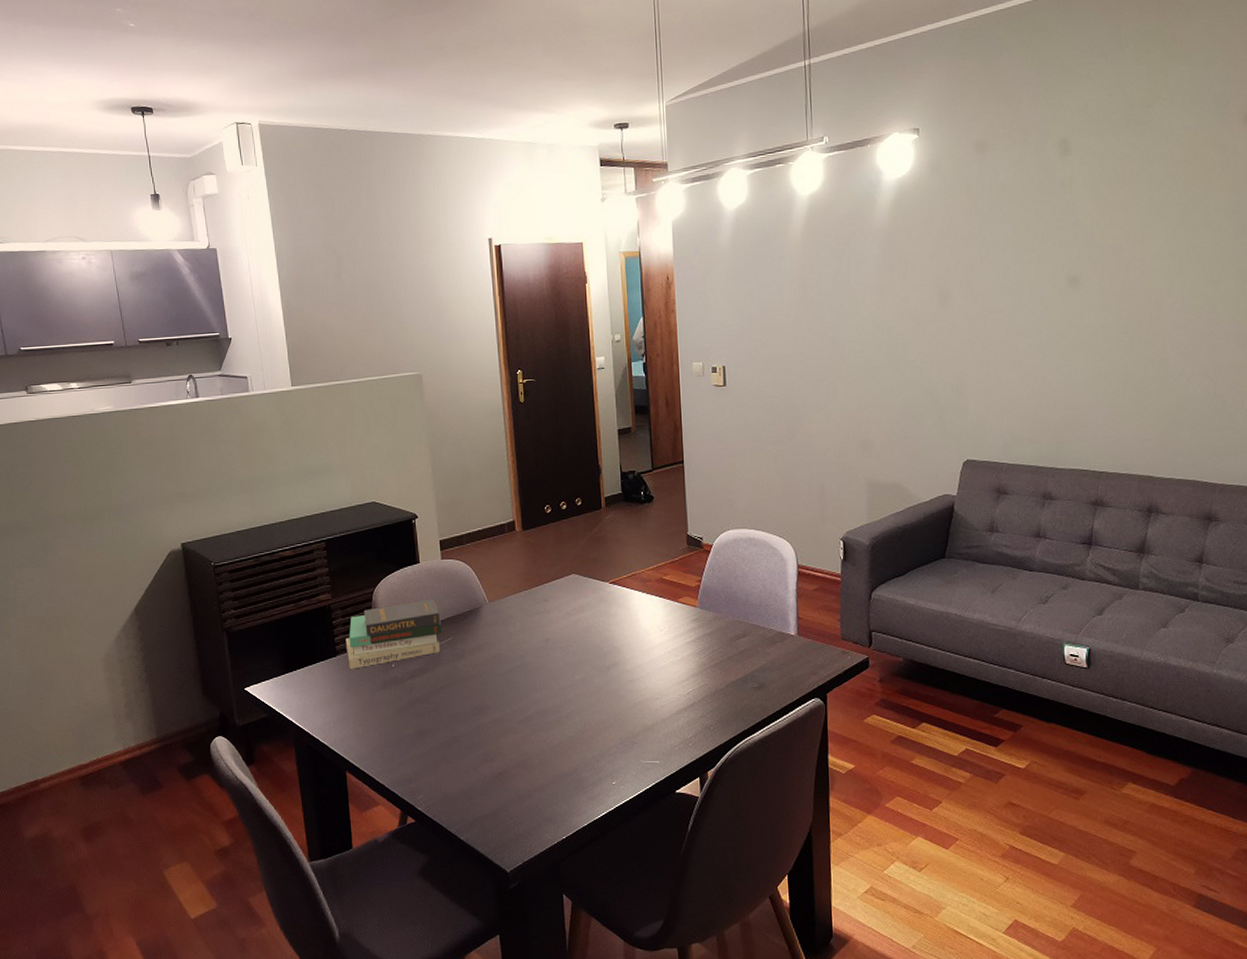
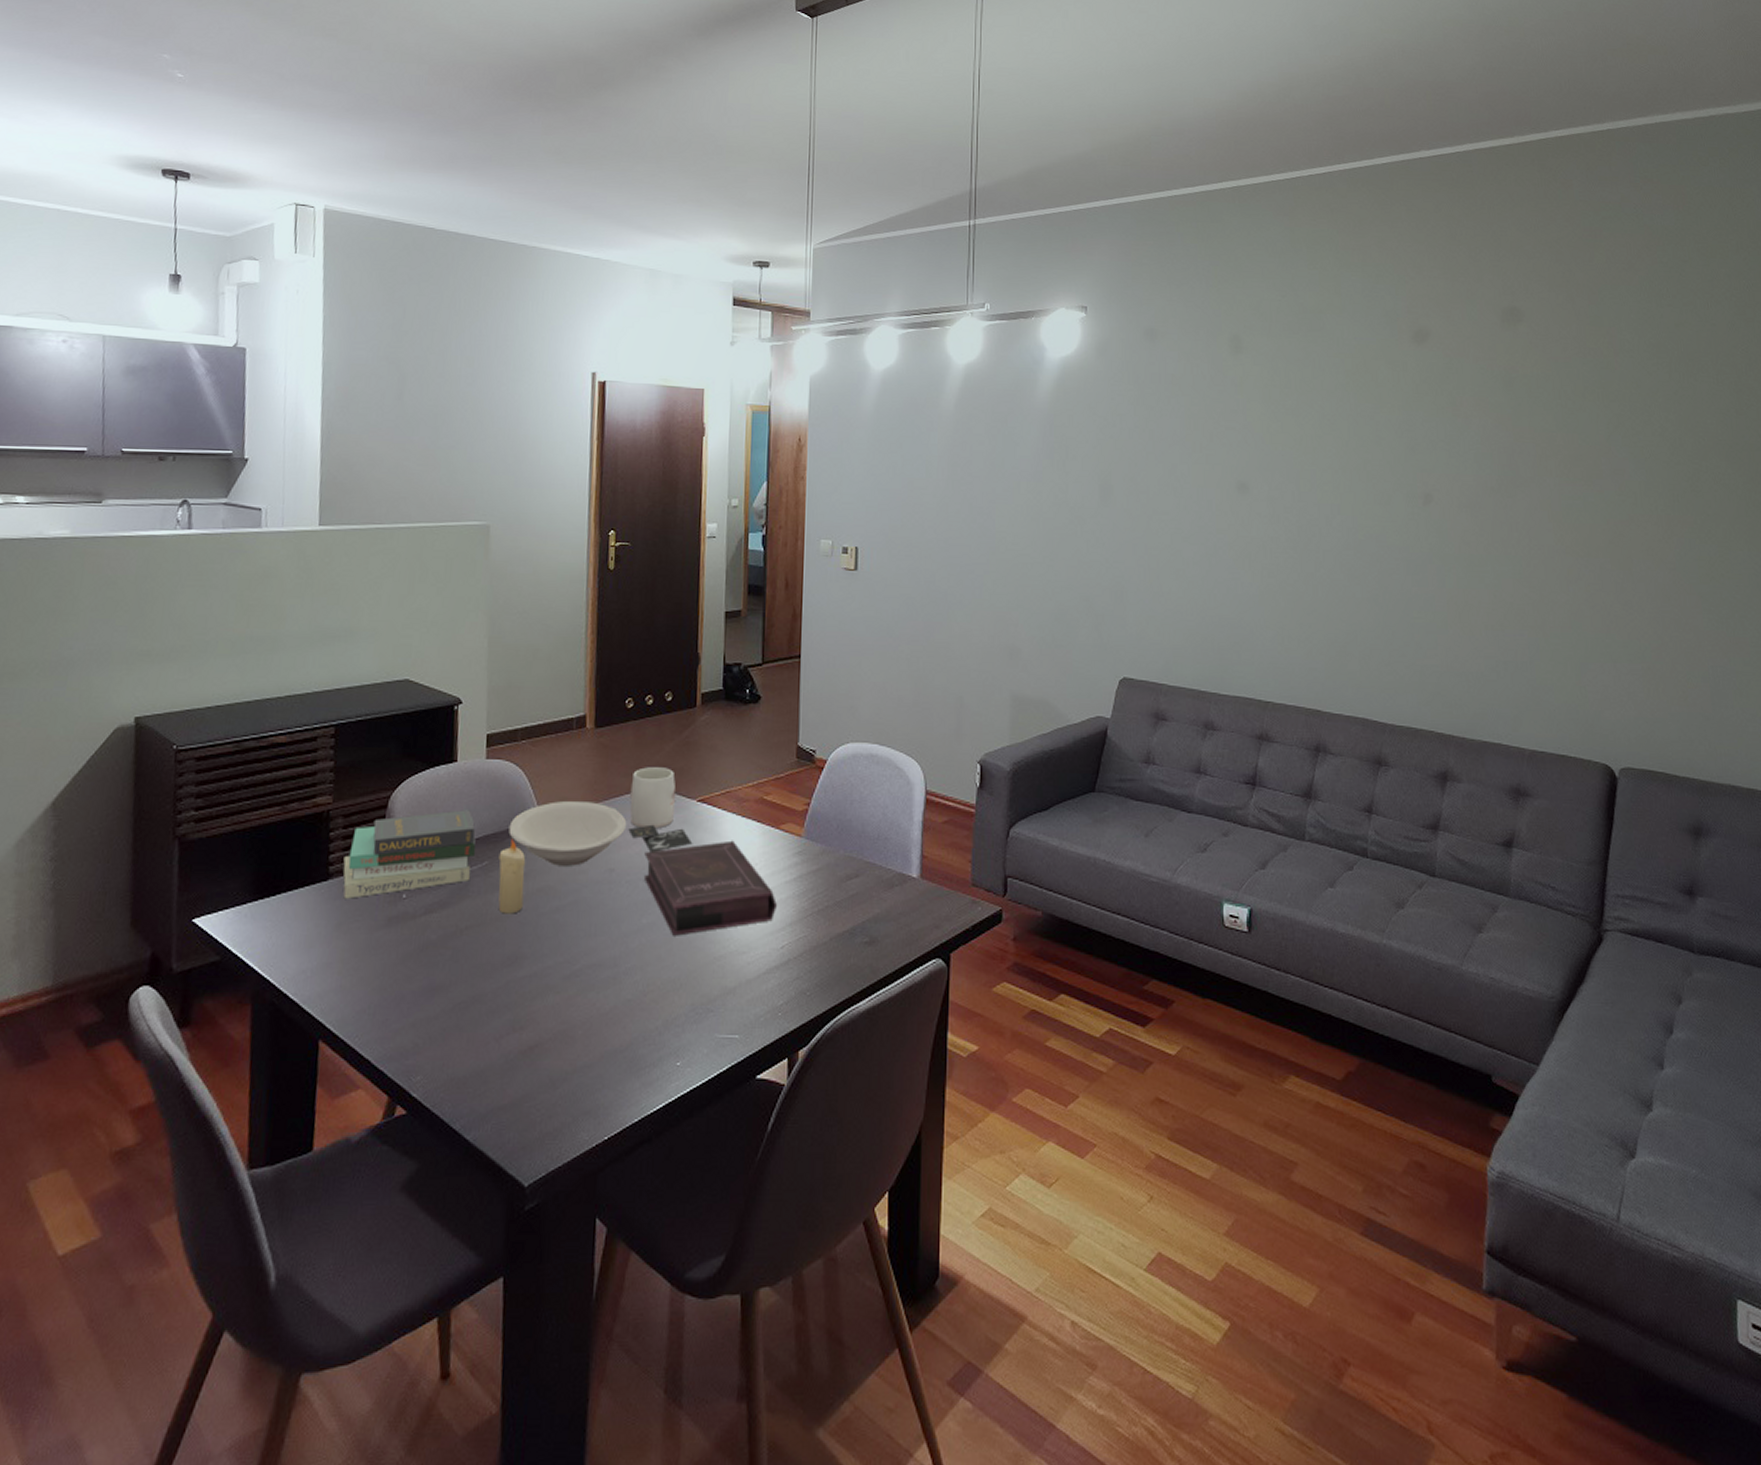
candle: none [460,619,483,676] -> present [498,839,526,914]
bowl: none [465,588,556,638] -> present [509,801,627,866]
mug: none [555,558,593,606] -> present [629,767,676,828]
book: none [557,603,681,688] -> present [628,824,777,936]

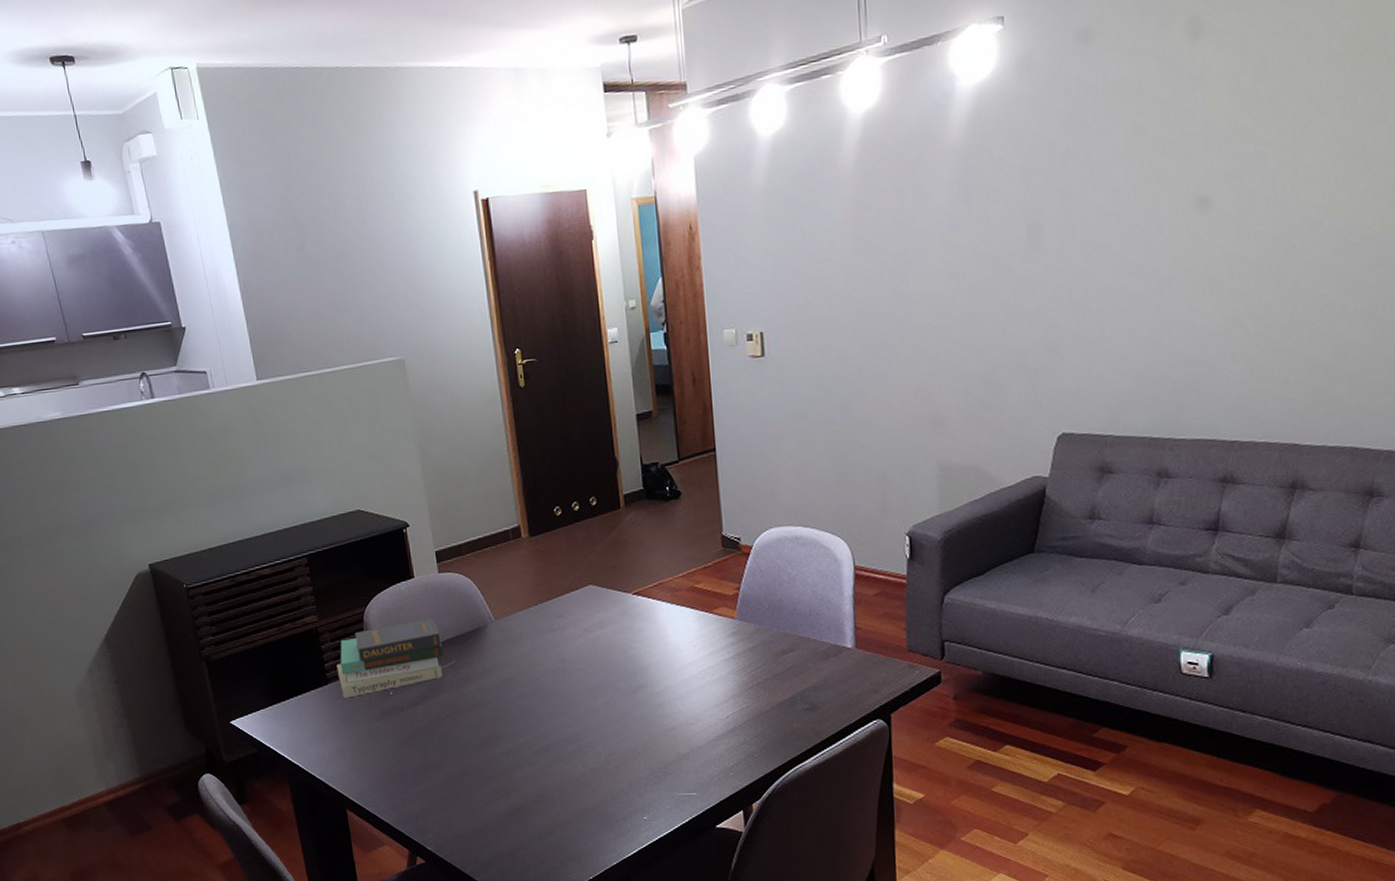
candle: present [498,839,526,914] -> none [463,640,492,703]
bowl: present [509,801,627,866] -> none [468,602,572,660]
book: present [628,824,777,936] -> none [573,618,718,713]
mug: present [629,767,676,828] -> none [569,566,613,622]

